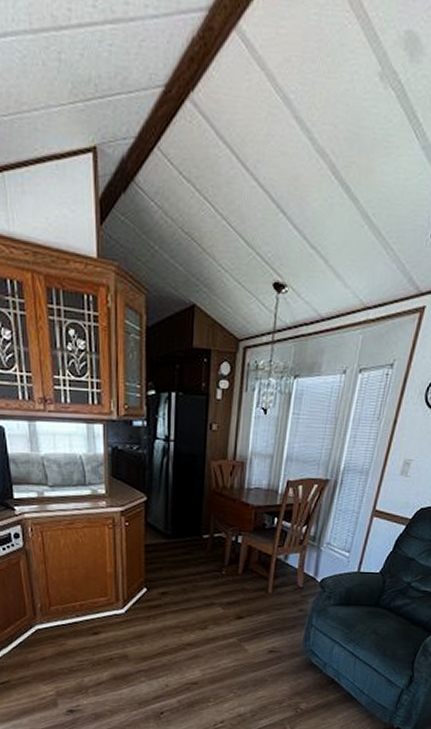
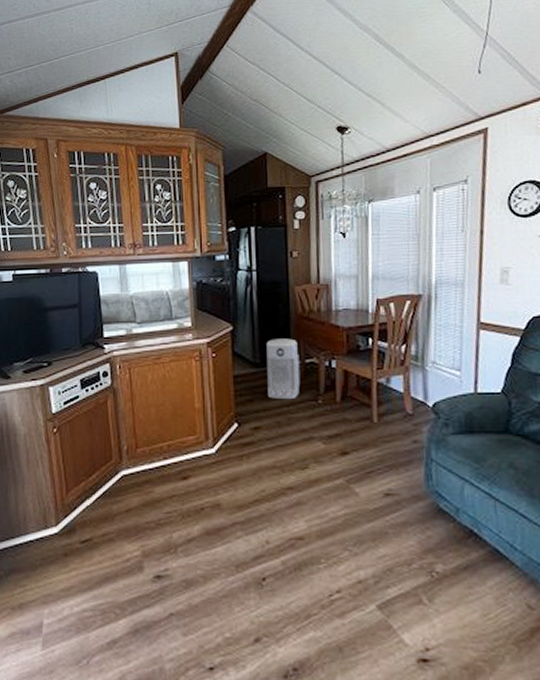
air purifier: none [176,512,209,569] -> present [266,338,301,399]

